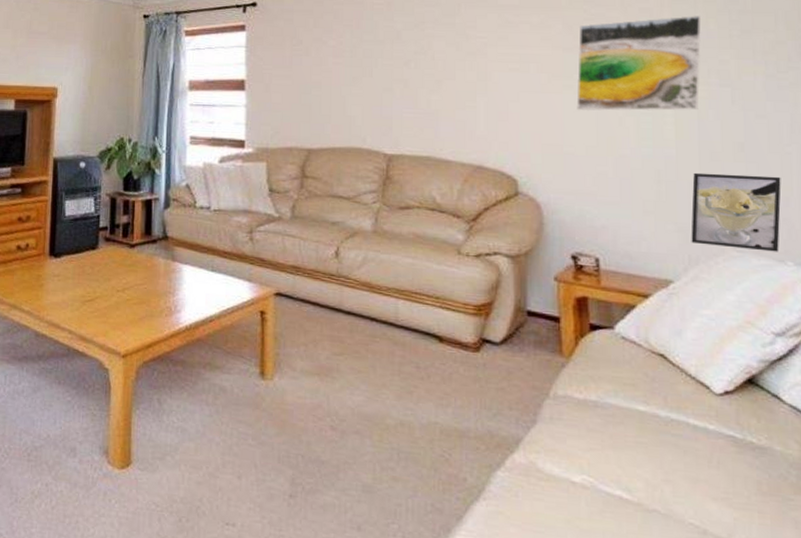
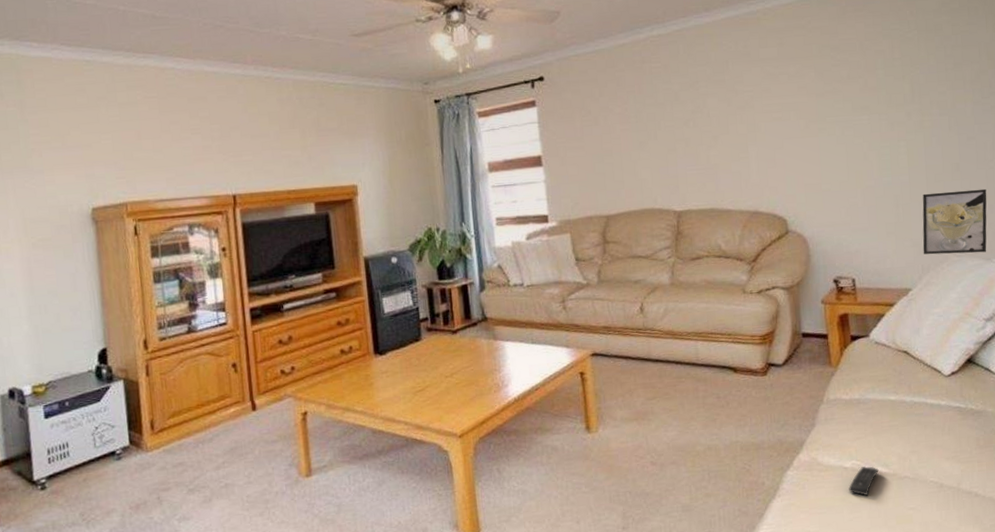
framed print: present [576,15,702,111] -> none [827,53,925,150]
remote control: none [576,485,618,524] -> present [849,465,879,496]

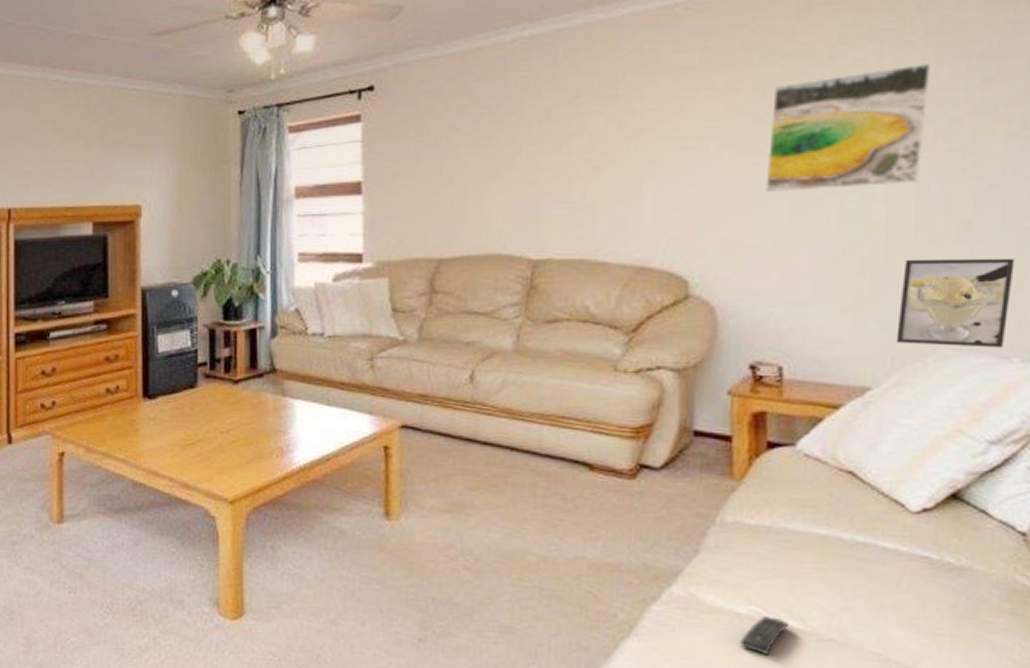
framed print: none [827,53,925,150] -> present [765,62,932,193]

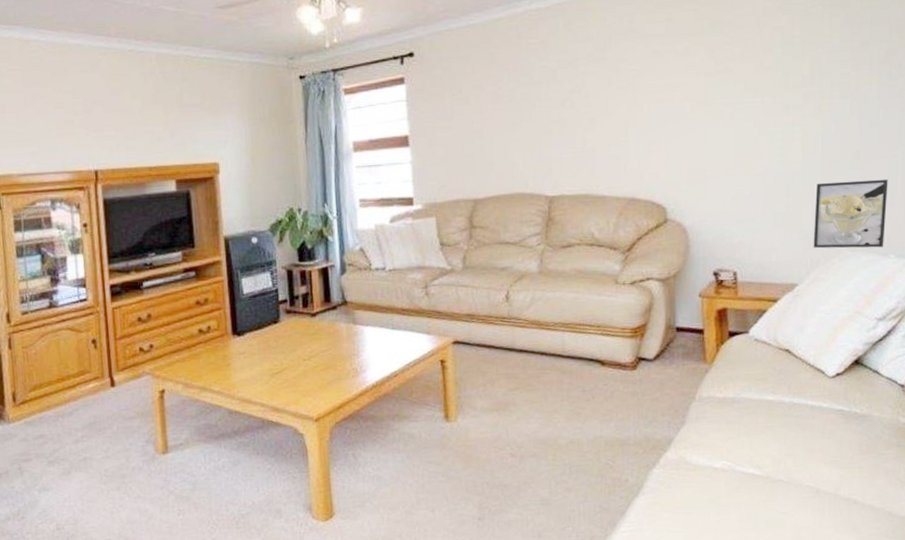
remote control: present [740,615,789,656] -> none [717,467,751,498]
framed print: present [765,62,932,193] -> none [717,30,827,135]

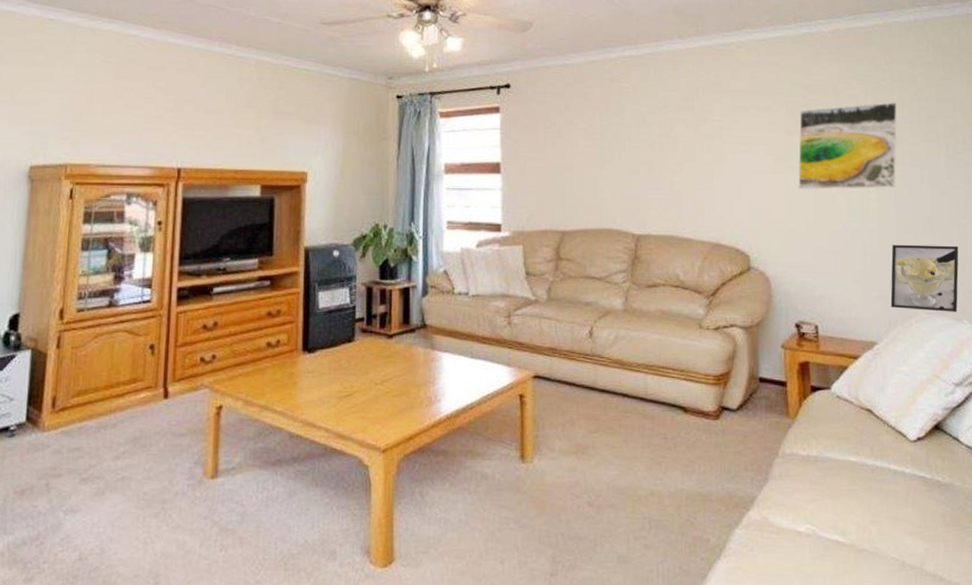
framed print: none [717,30,827,135] -> present [798,101,897,190]

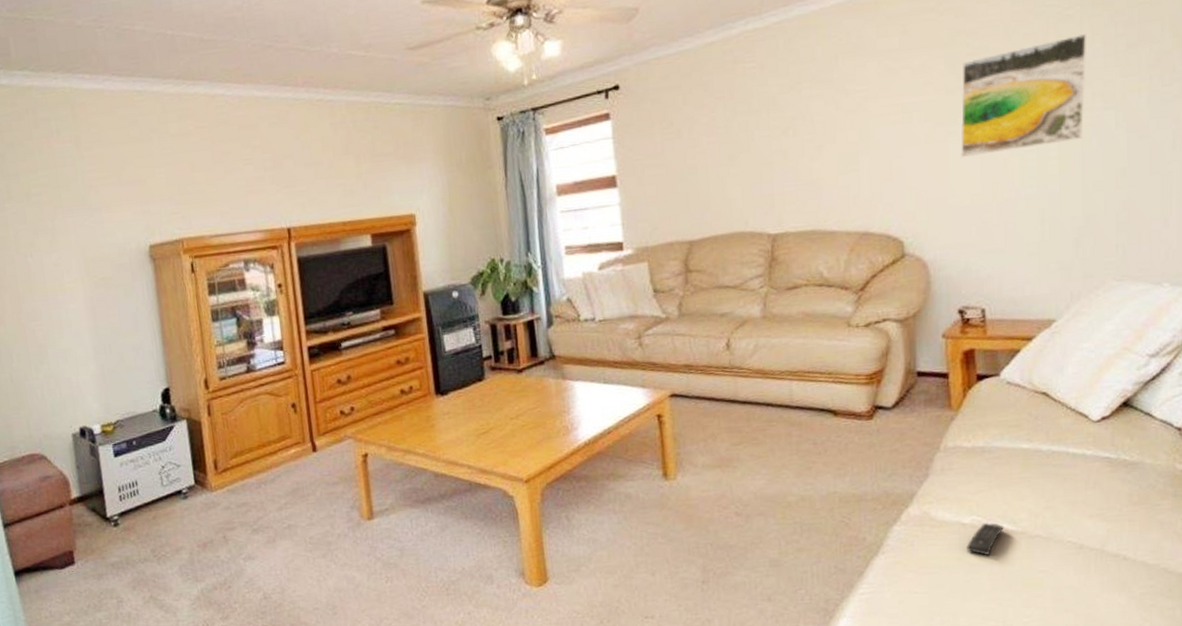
remote control: none [801,532,835,567] -> present [966,522,1004,556]
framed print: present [890,244,959,312] -> none [1073,198,1161,279]

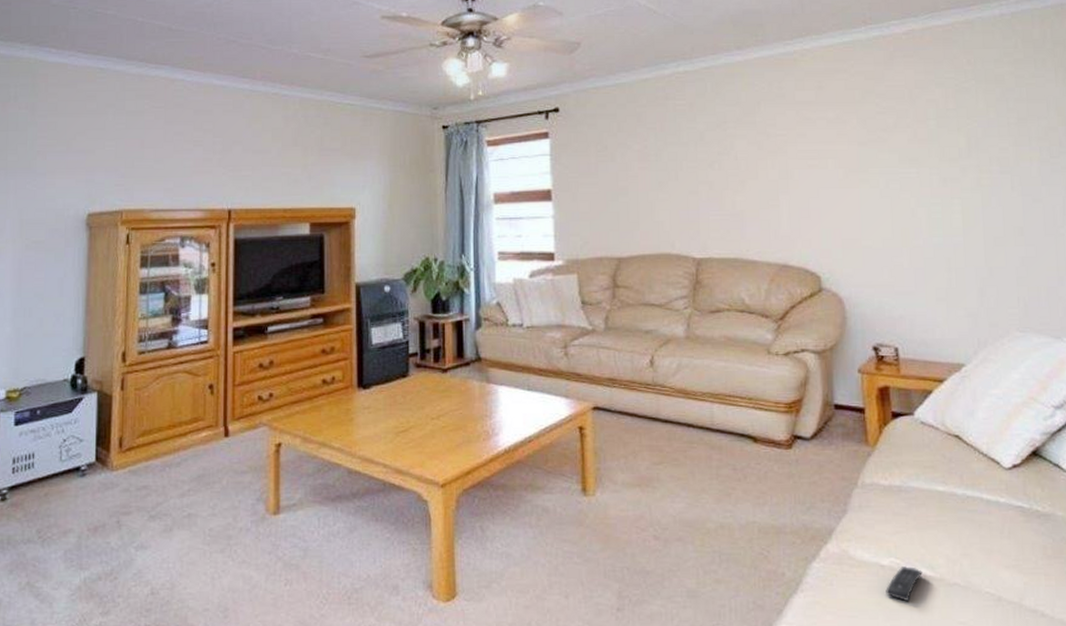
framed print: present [960,33,1087,157] -> none [871,104,983,204]

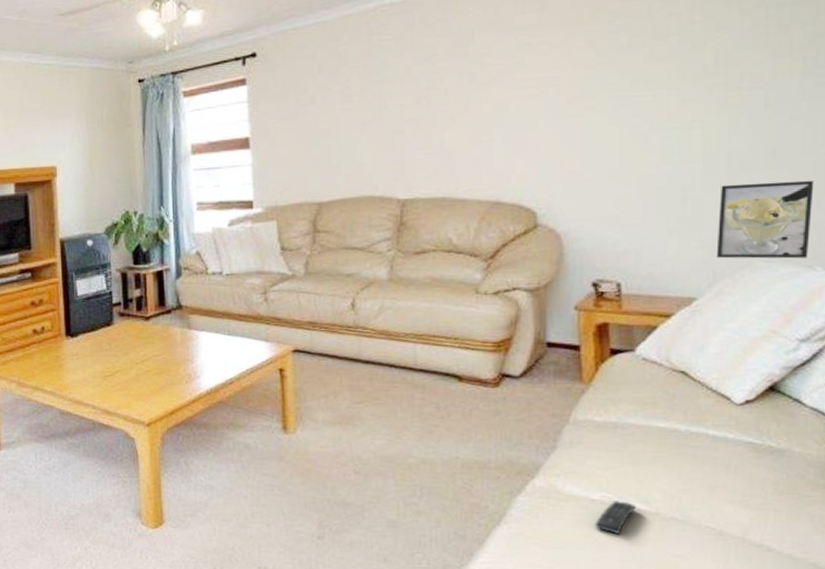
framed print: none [979,257,1057,330] -> present [716,180,814,259]

